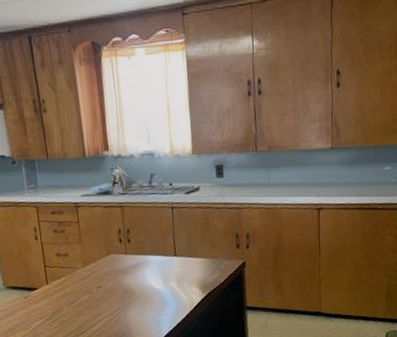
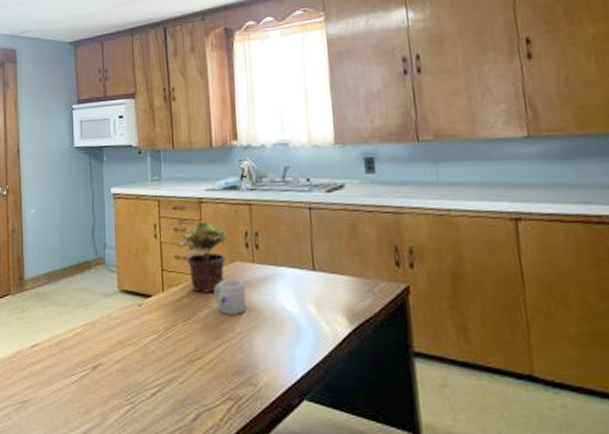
potted plant: none [58,221,103,282] -> present [178,219,228,293]
mug: none [93,268,121,297] -> present [213,279,246,315]

